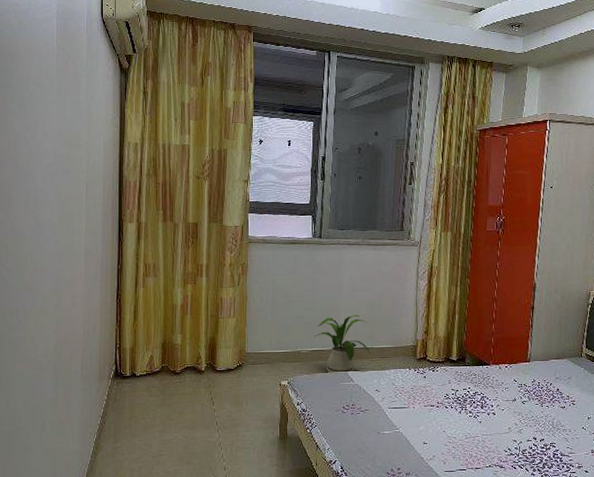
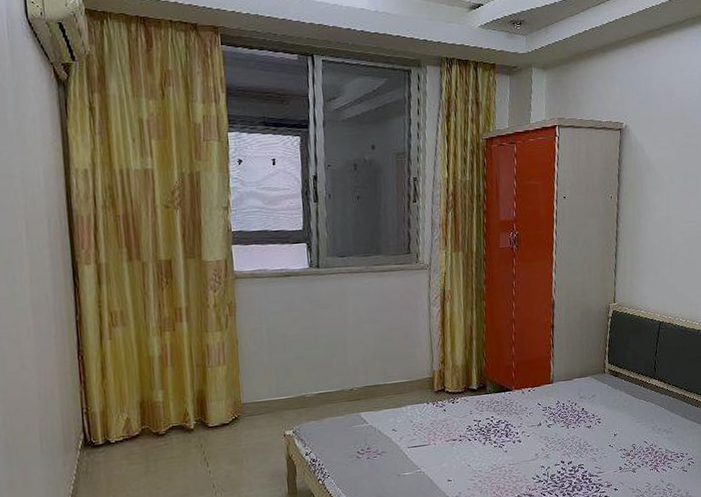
house plant: present [314,314,371,374] -> none [319,349,384,418]

